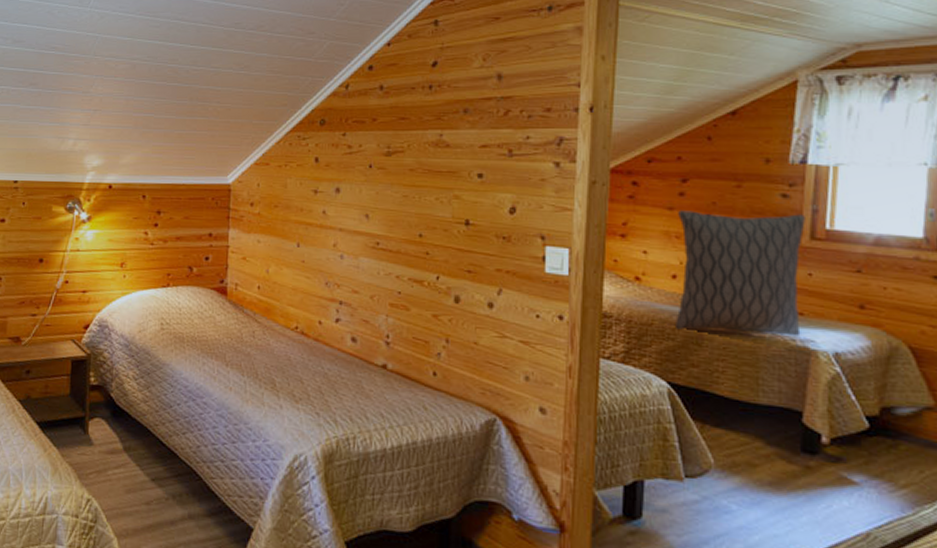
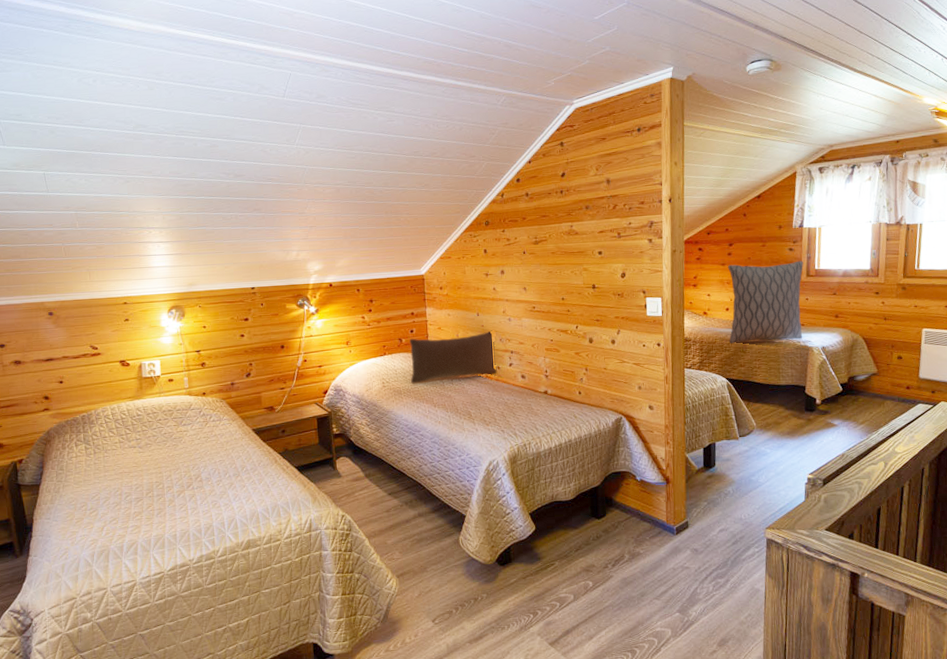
pillow: none [199,268,317,332] -> present [410,330,497,384]

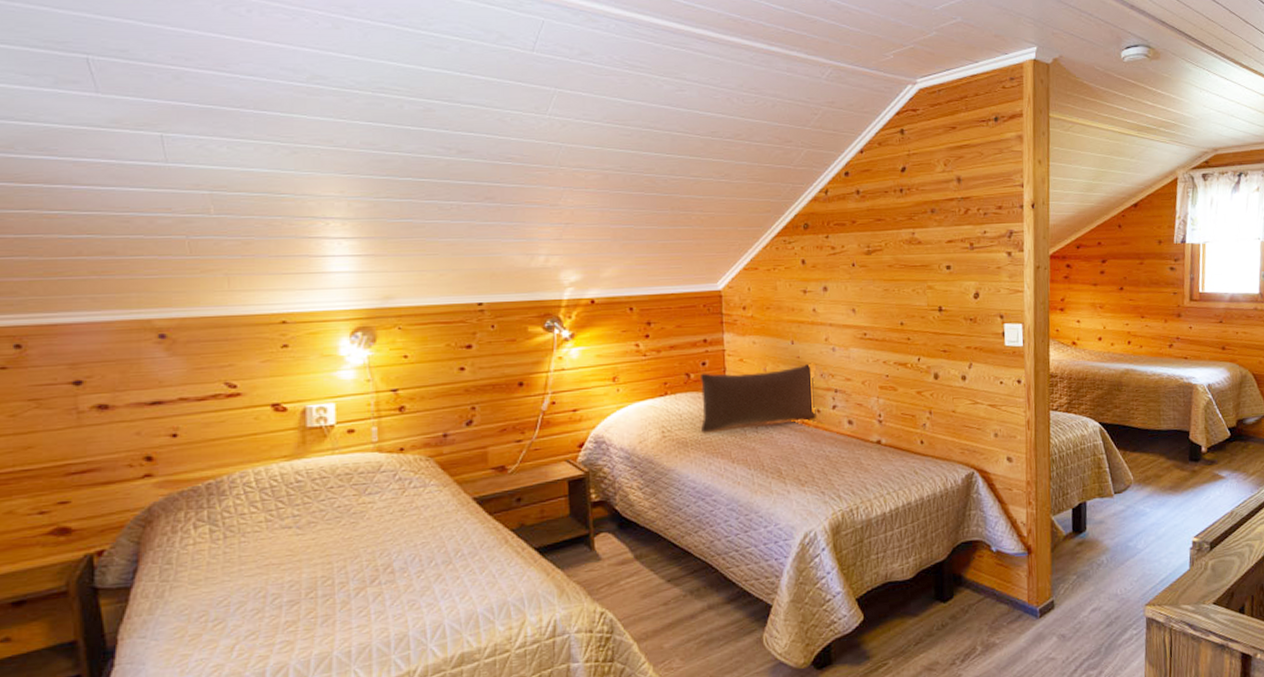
pillow: present [728,261,804,345] -> none [1100,282,1186,382]

